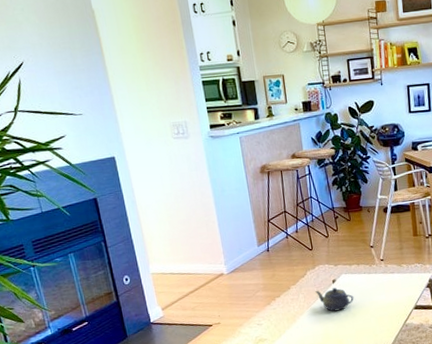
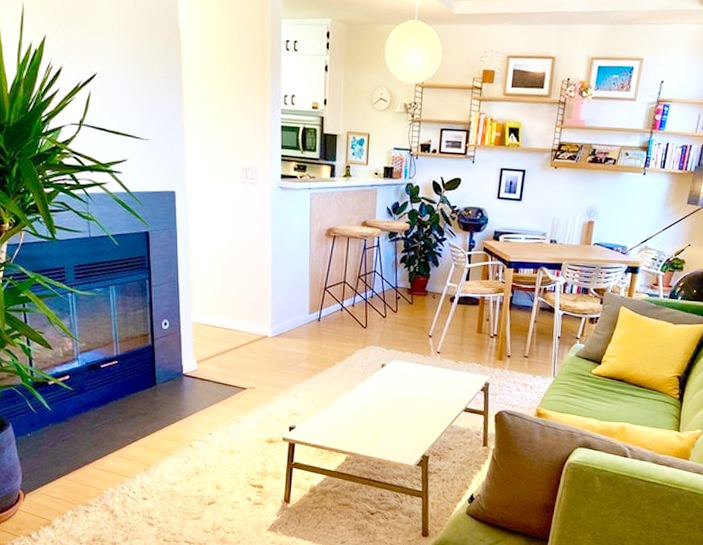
teapot: present [315,287,354,312] -> none [361,373,402,398]

